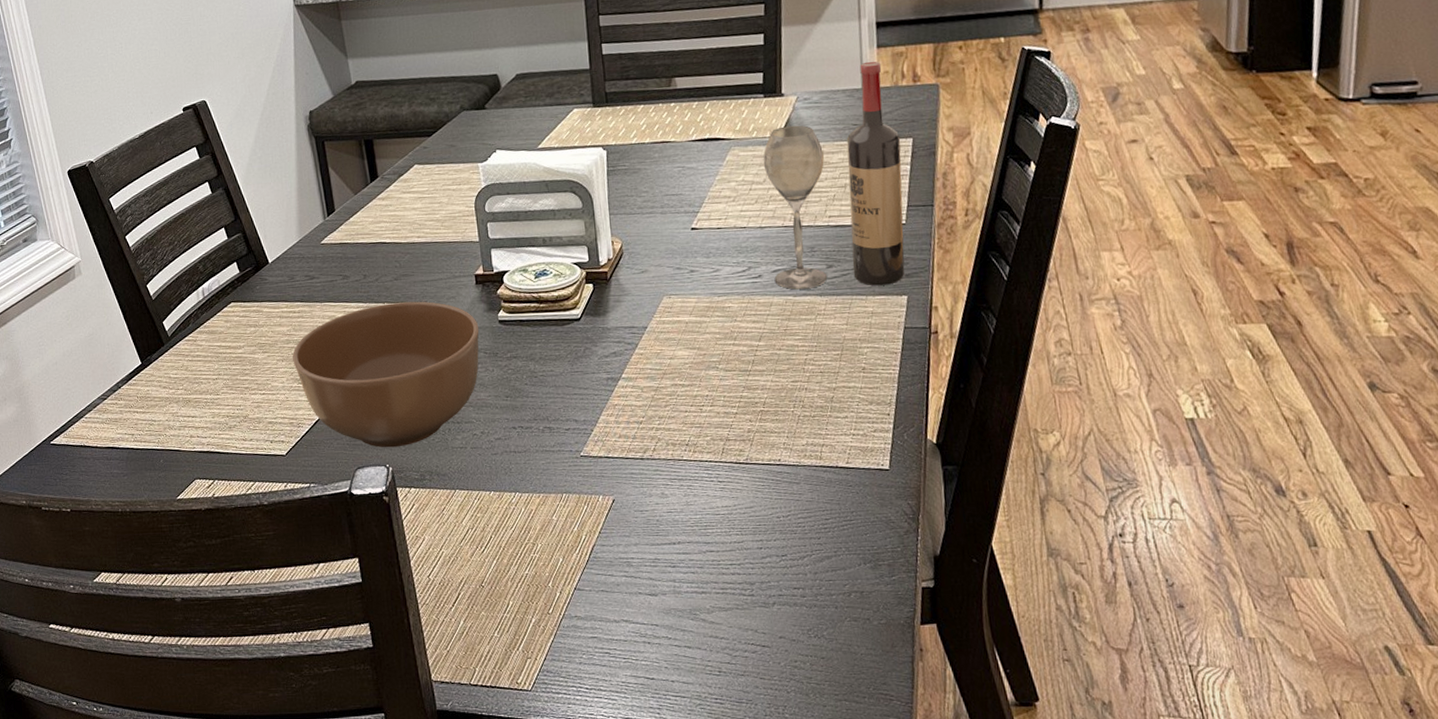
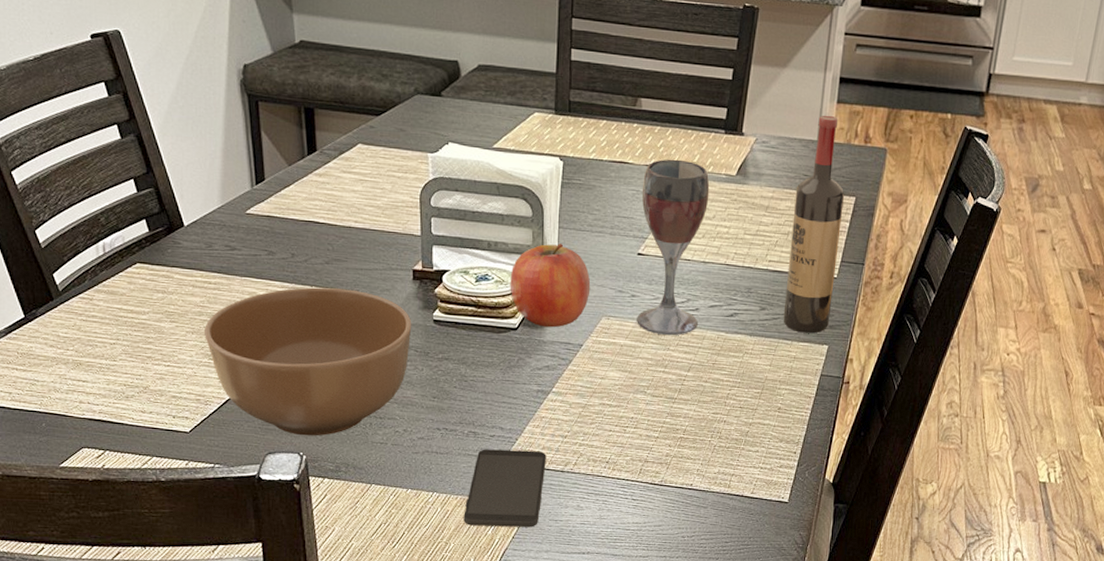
mobile phone: none [547,440,625,524] -> present [463,449,546,527]
fruit: none [567,230,648,314] -> present [510,244,591,328]
cup: none [687,130,763,307] -> present [637,159,710,336]
wineglass: present [763,125,828,290] -> none [710,166,773,328]

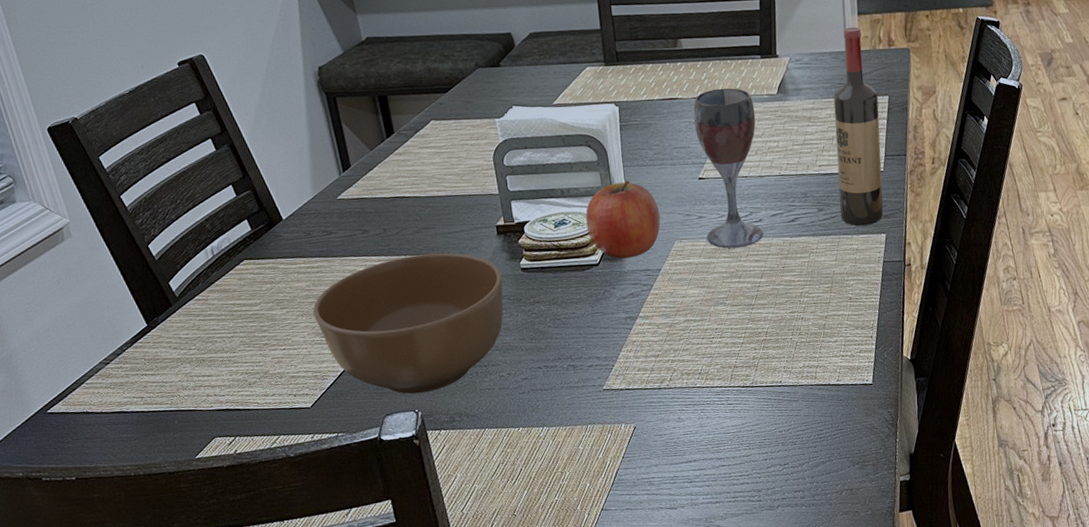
mobile phone: present [463,449,546,527] -> none [574,373,645,453]

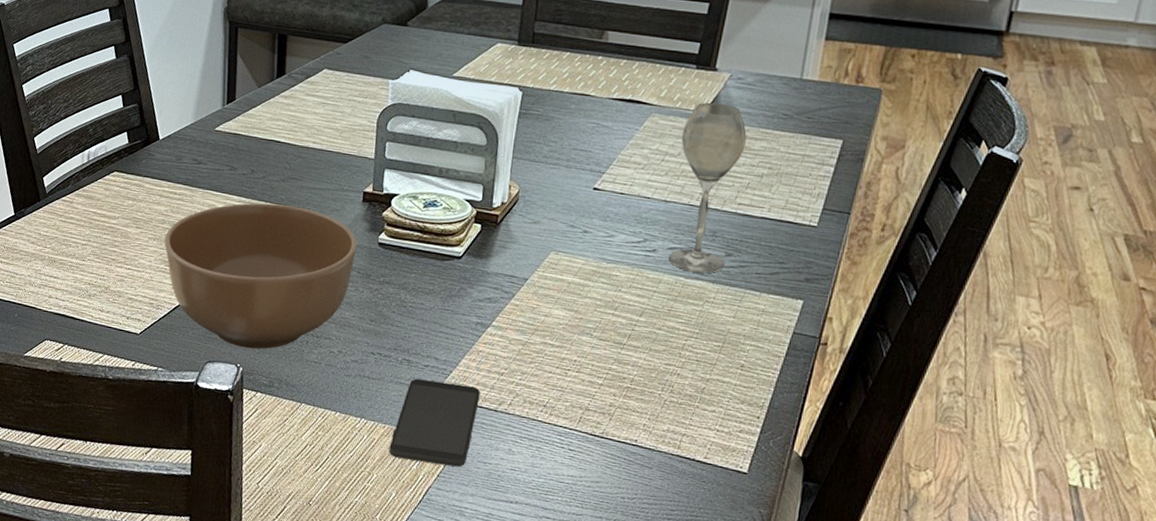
mobile phone: none [574,373,645,453] -> present [389,378,480,467]
fruit: present [585,181,661,259] -> none [458,173,541,259]
cup: present [693,88,764,249] -> none [587,93,677,277]
wineglass: none [761,84,819,232] -> present [668,102,747,274]
wine bottle: present [833,27,884,226] -> none [751,52,831,286]

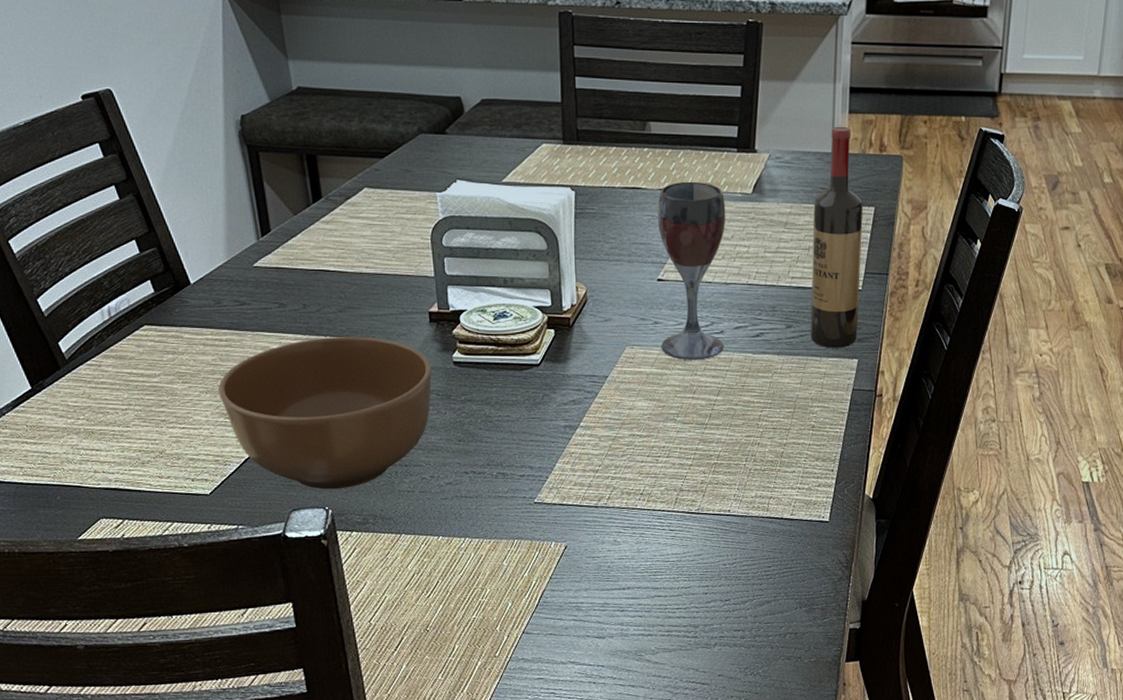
mobile phone: present [389,378,480,467] -> none [498,488,579,569]
cup: none [587,93,677,277] -> present [657,181,726,361]
wineglass: present [668,102,747,274] -> none [732,183,791,347]
wine bottle: none [751,52,831,286] -> present [810,126,864,348]

